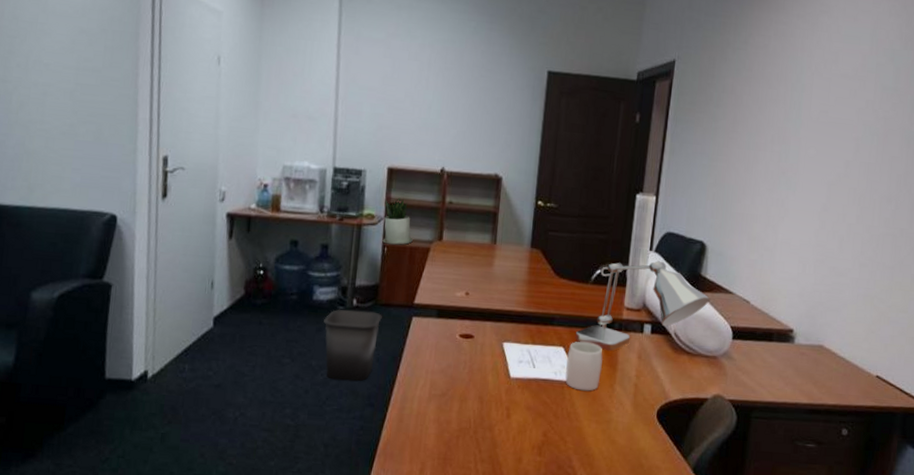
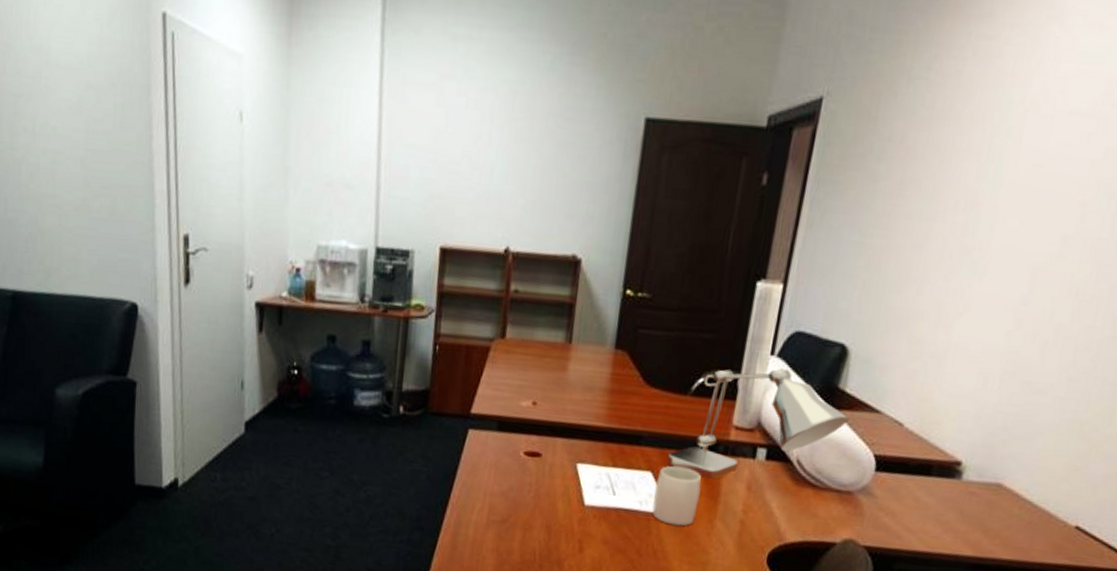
waste bin: present [323,309,382,382] -> none [366,417,433,501]
planter: present [382,197,413,246] -> none [433,284,470,343]

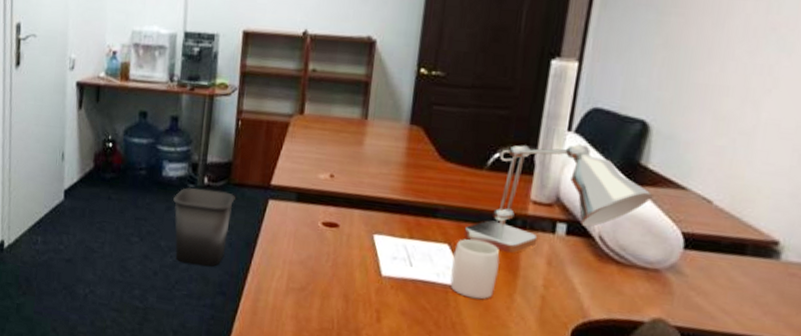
waste bin: none [366,417,433,501] -> present [173,187,235,267]

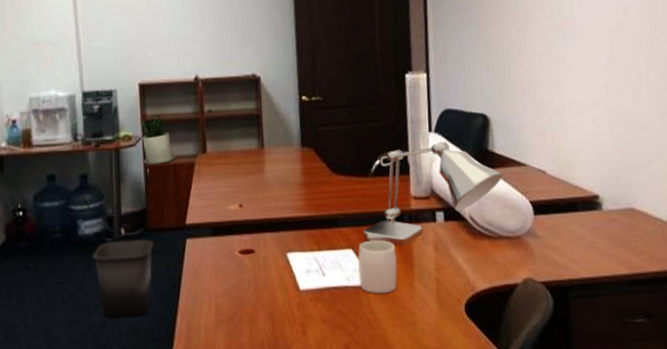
planter: none [236,65,270,119] -> present [139,113,175,166]

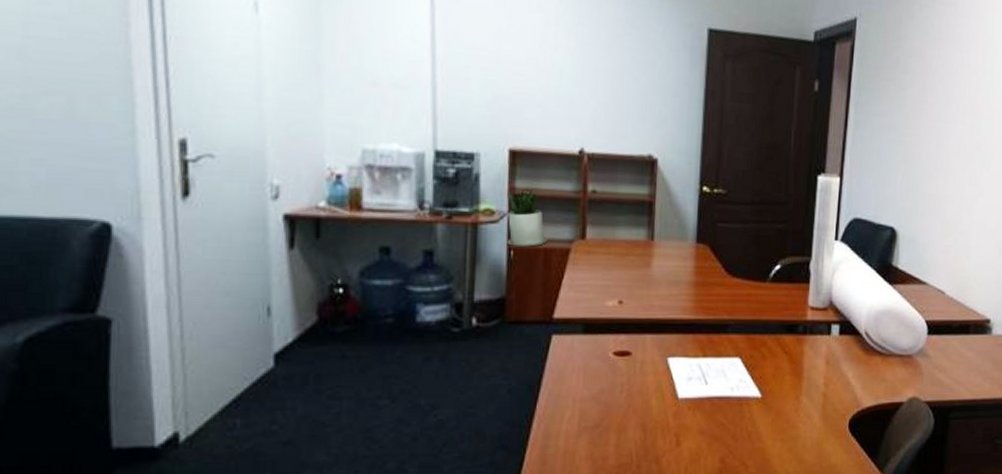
waste bin: present [93,239,154,319] -> none [433,331,512,421]
mug: present [358,239,398,294] -> none [744,349,787,406]
desk lamp: present [363,141,503,247] -> none [753,251,903,359]

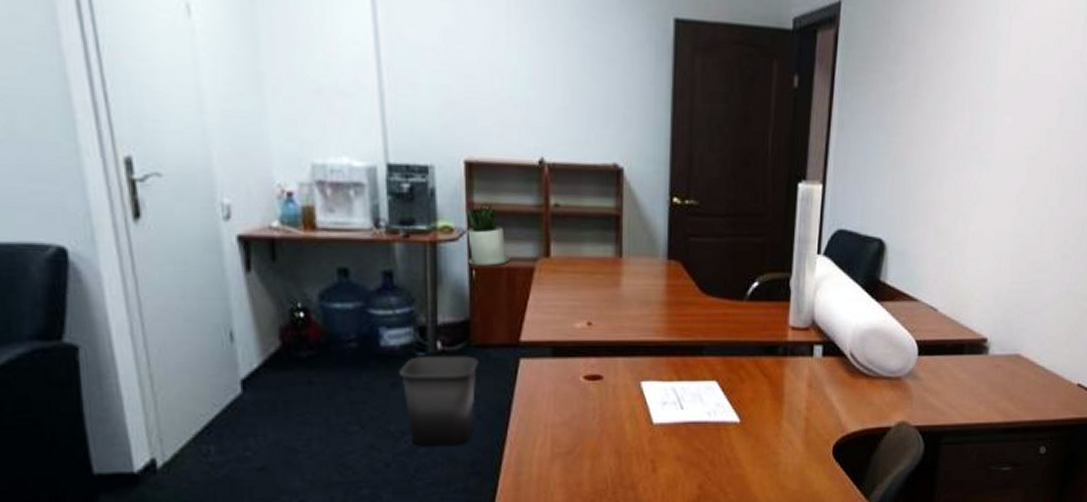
waste bin: none [433,331,512,421] -> present [399,355,479,447]

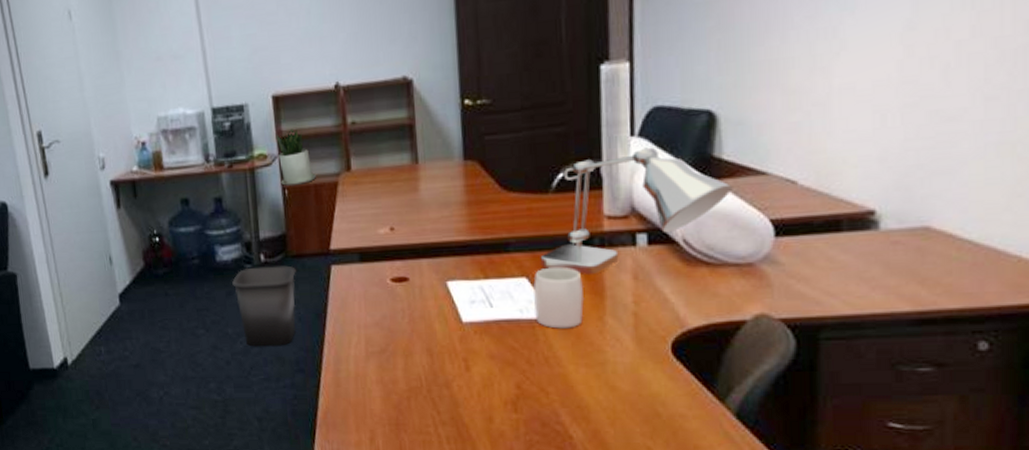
mug: none [721,372,766,432] -> present [533,267,585,329]
desk lamp: none [730,266,892,382] -> present [540,147,733,276]

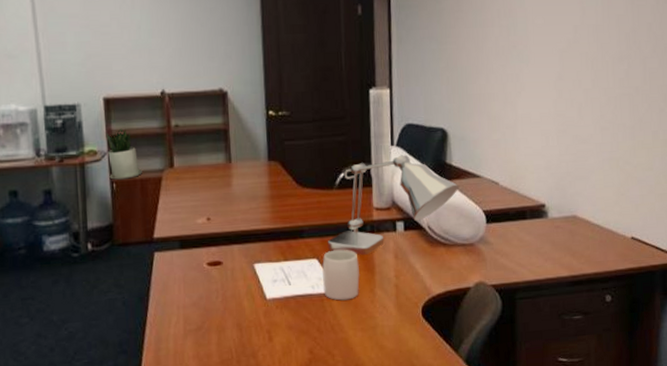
waste bin: present [232,265,297,347] -> none [59,253,122,332]

